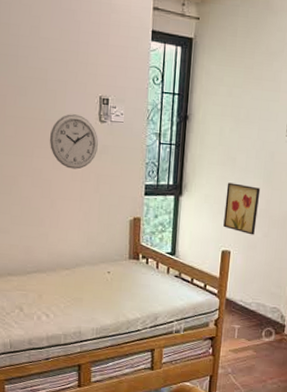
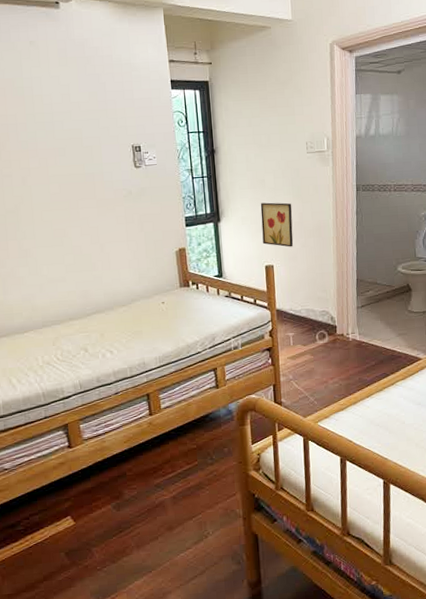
wall clock: present [49,114,98,170] -> none [91,164,137,214]

